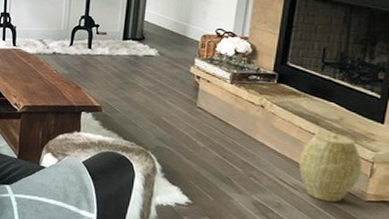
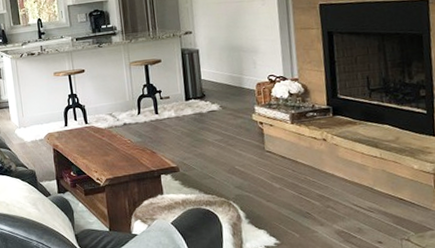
woven basket: present [298,132,363,202] -> none [368,153,427,218]

